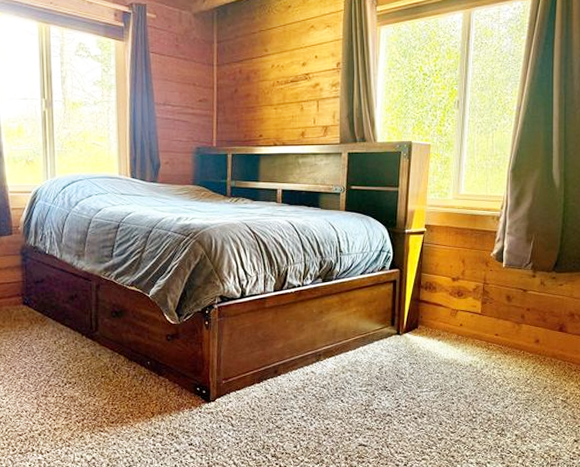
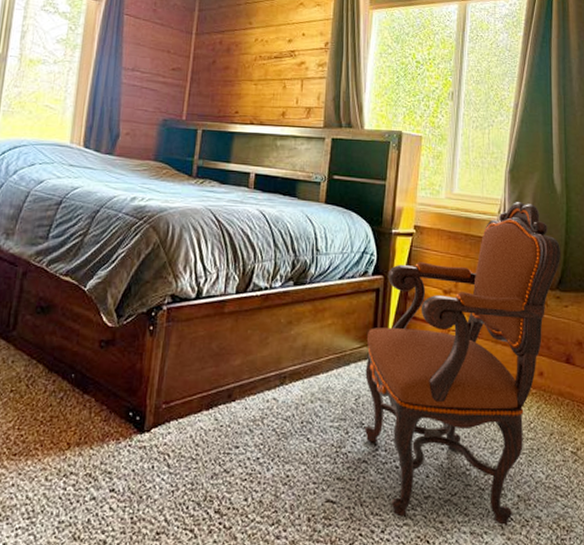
armchair: none [387,198,558,457] -> present [365,202,561,525]

